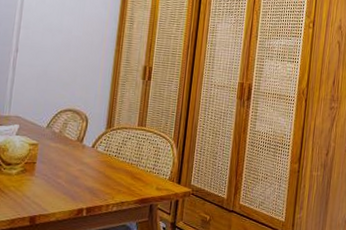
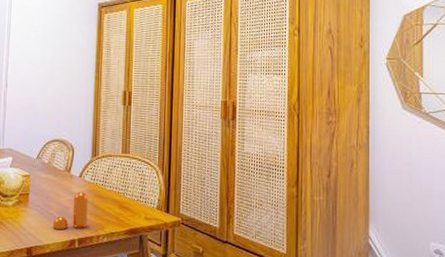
pepper shaker: none [59,162,100,198] -> present [52,192,88,229]

